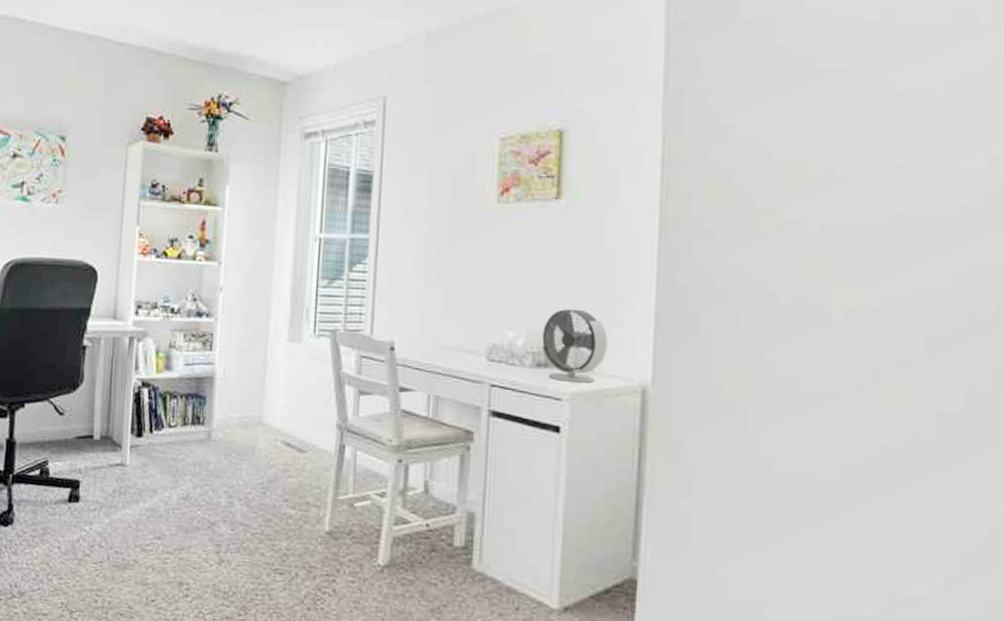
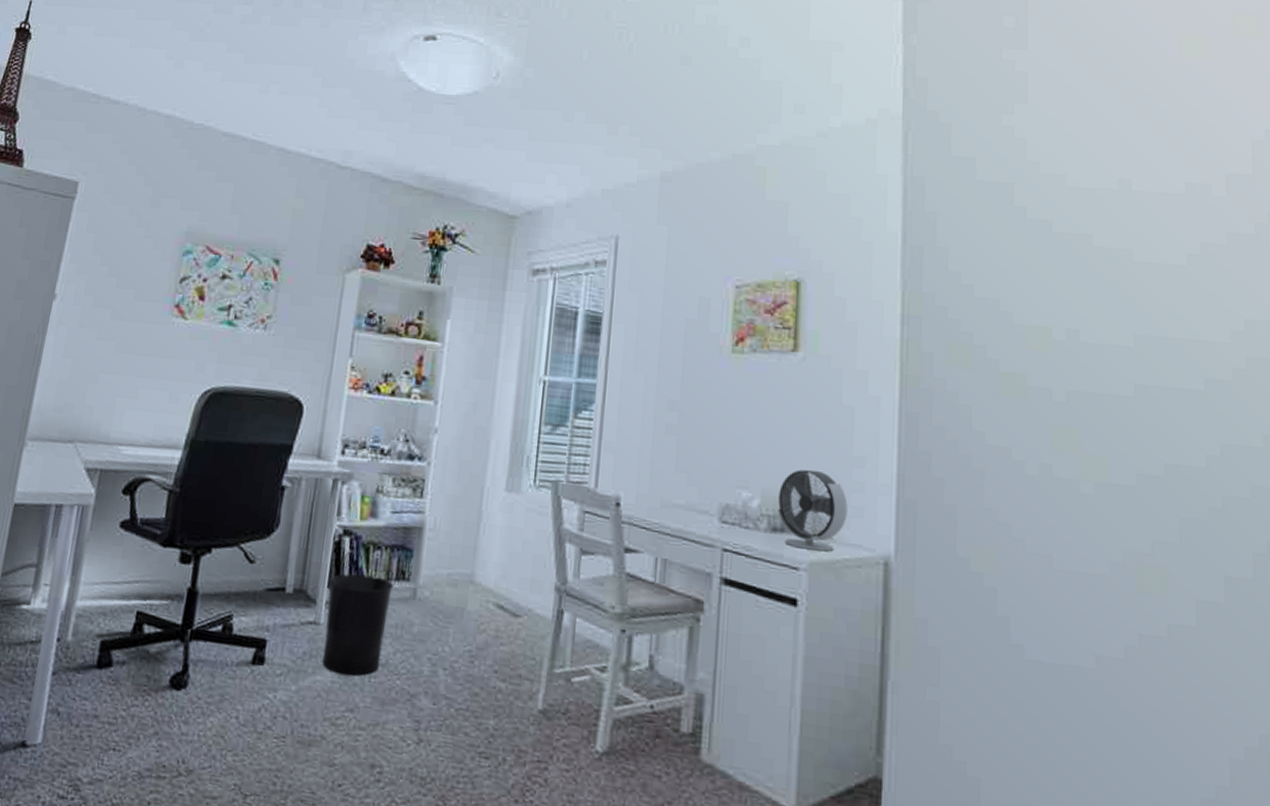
waste bin: none [130,420,191,509] -> present [322,573,394,676]

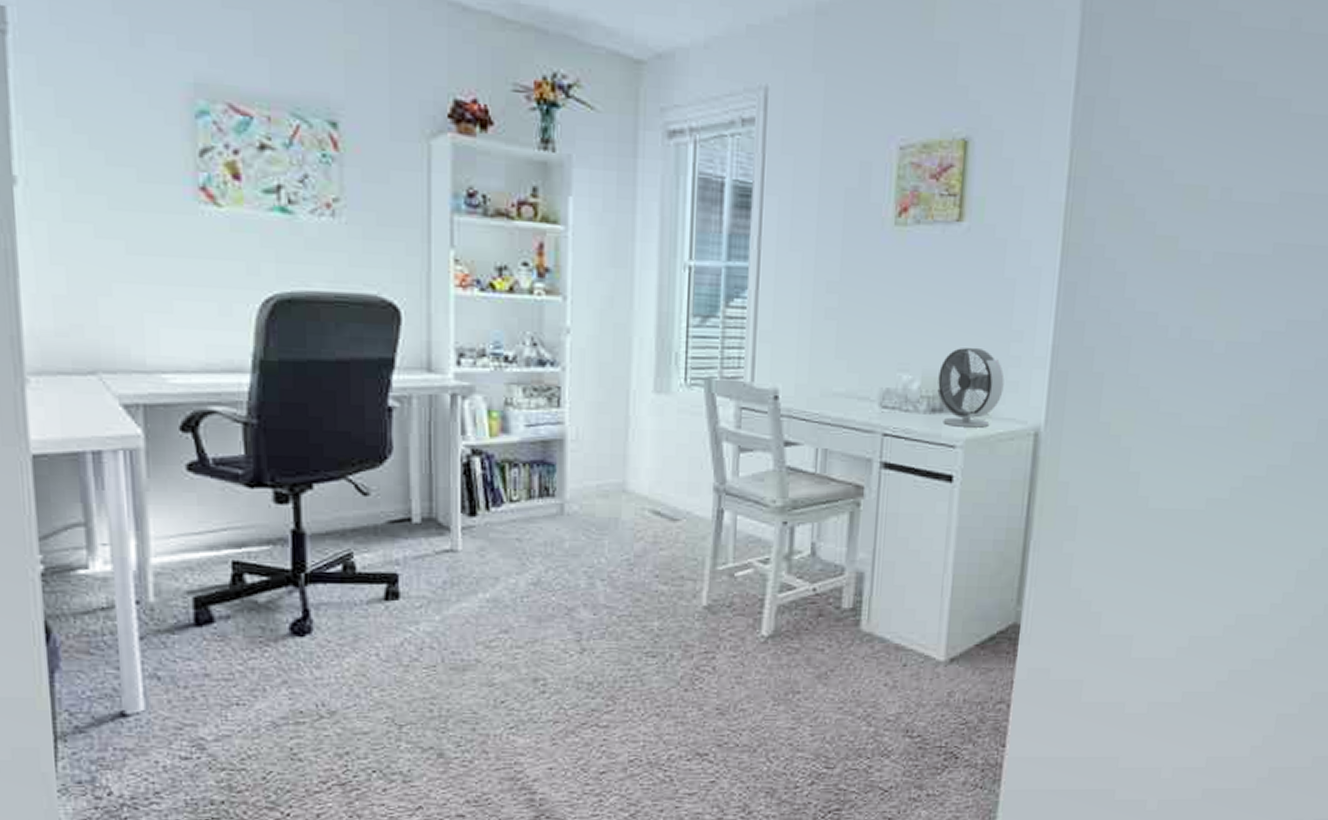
waste bin: present [322,573,394,676] -> none [461,495,538,599]

